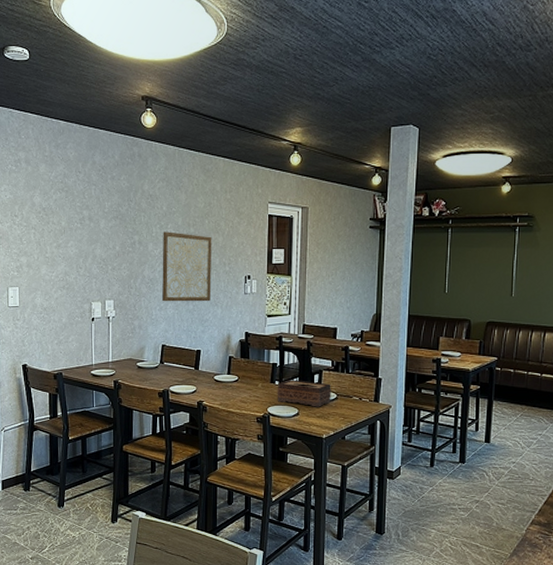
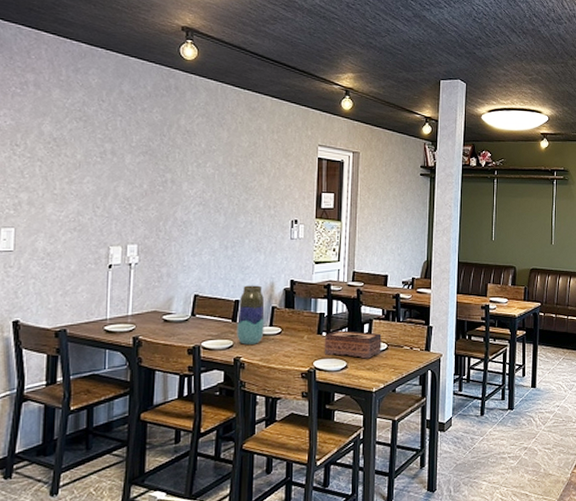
wall art: present [162,231,212,302] -> none [197,170,257,247]
vase: none [199,337,223,390] -> present [237,285,265,345]

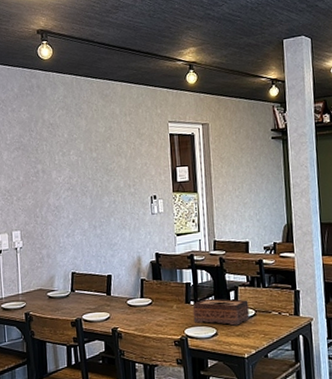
vase: present [237,285,265,345] -> none [111,260,137,316]

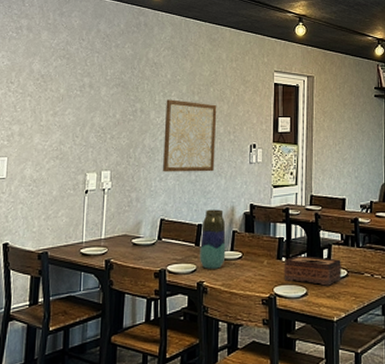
wall art: none [65,158,118,229] -> present [163,99,217,172]
vase: none [111,260,137,316] -> present [200,209,226,269]

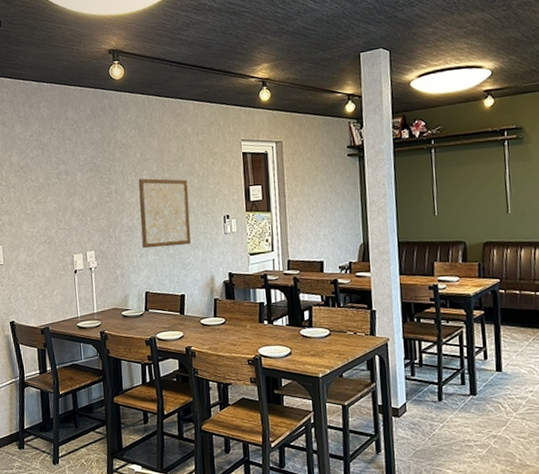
vase: present [200,209,226,269] -> none [184,279,210,335]
tissue box: present [284,255,342,286] -> none [266,318,324,345]

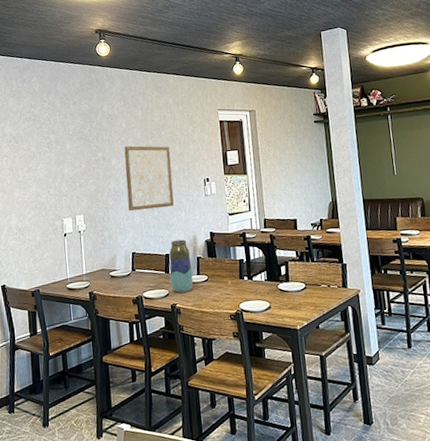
vase: none [184,279,210,335] -> present [169,239,194,293]

